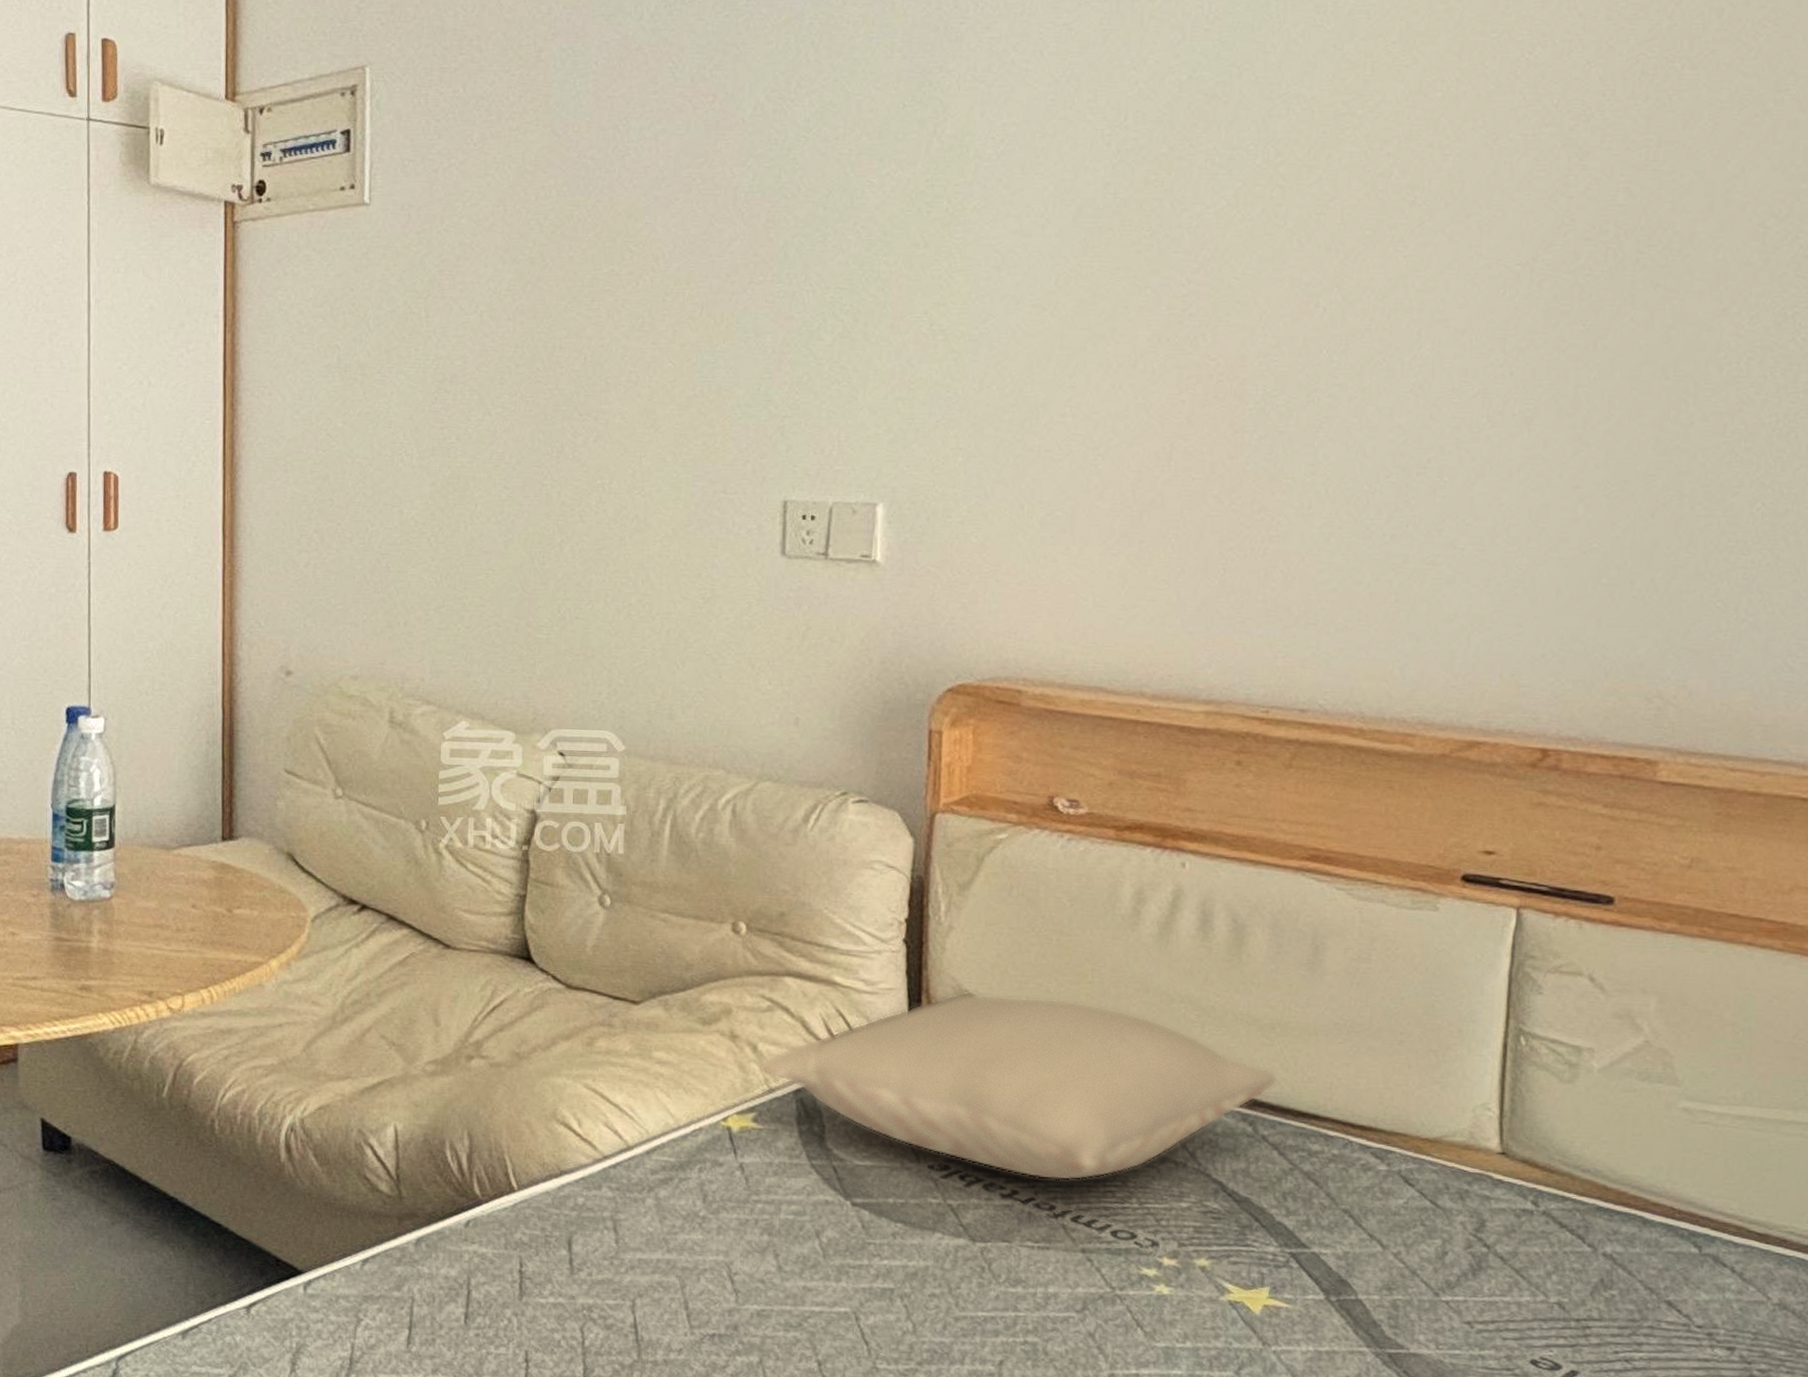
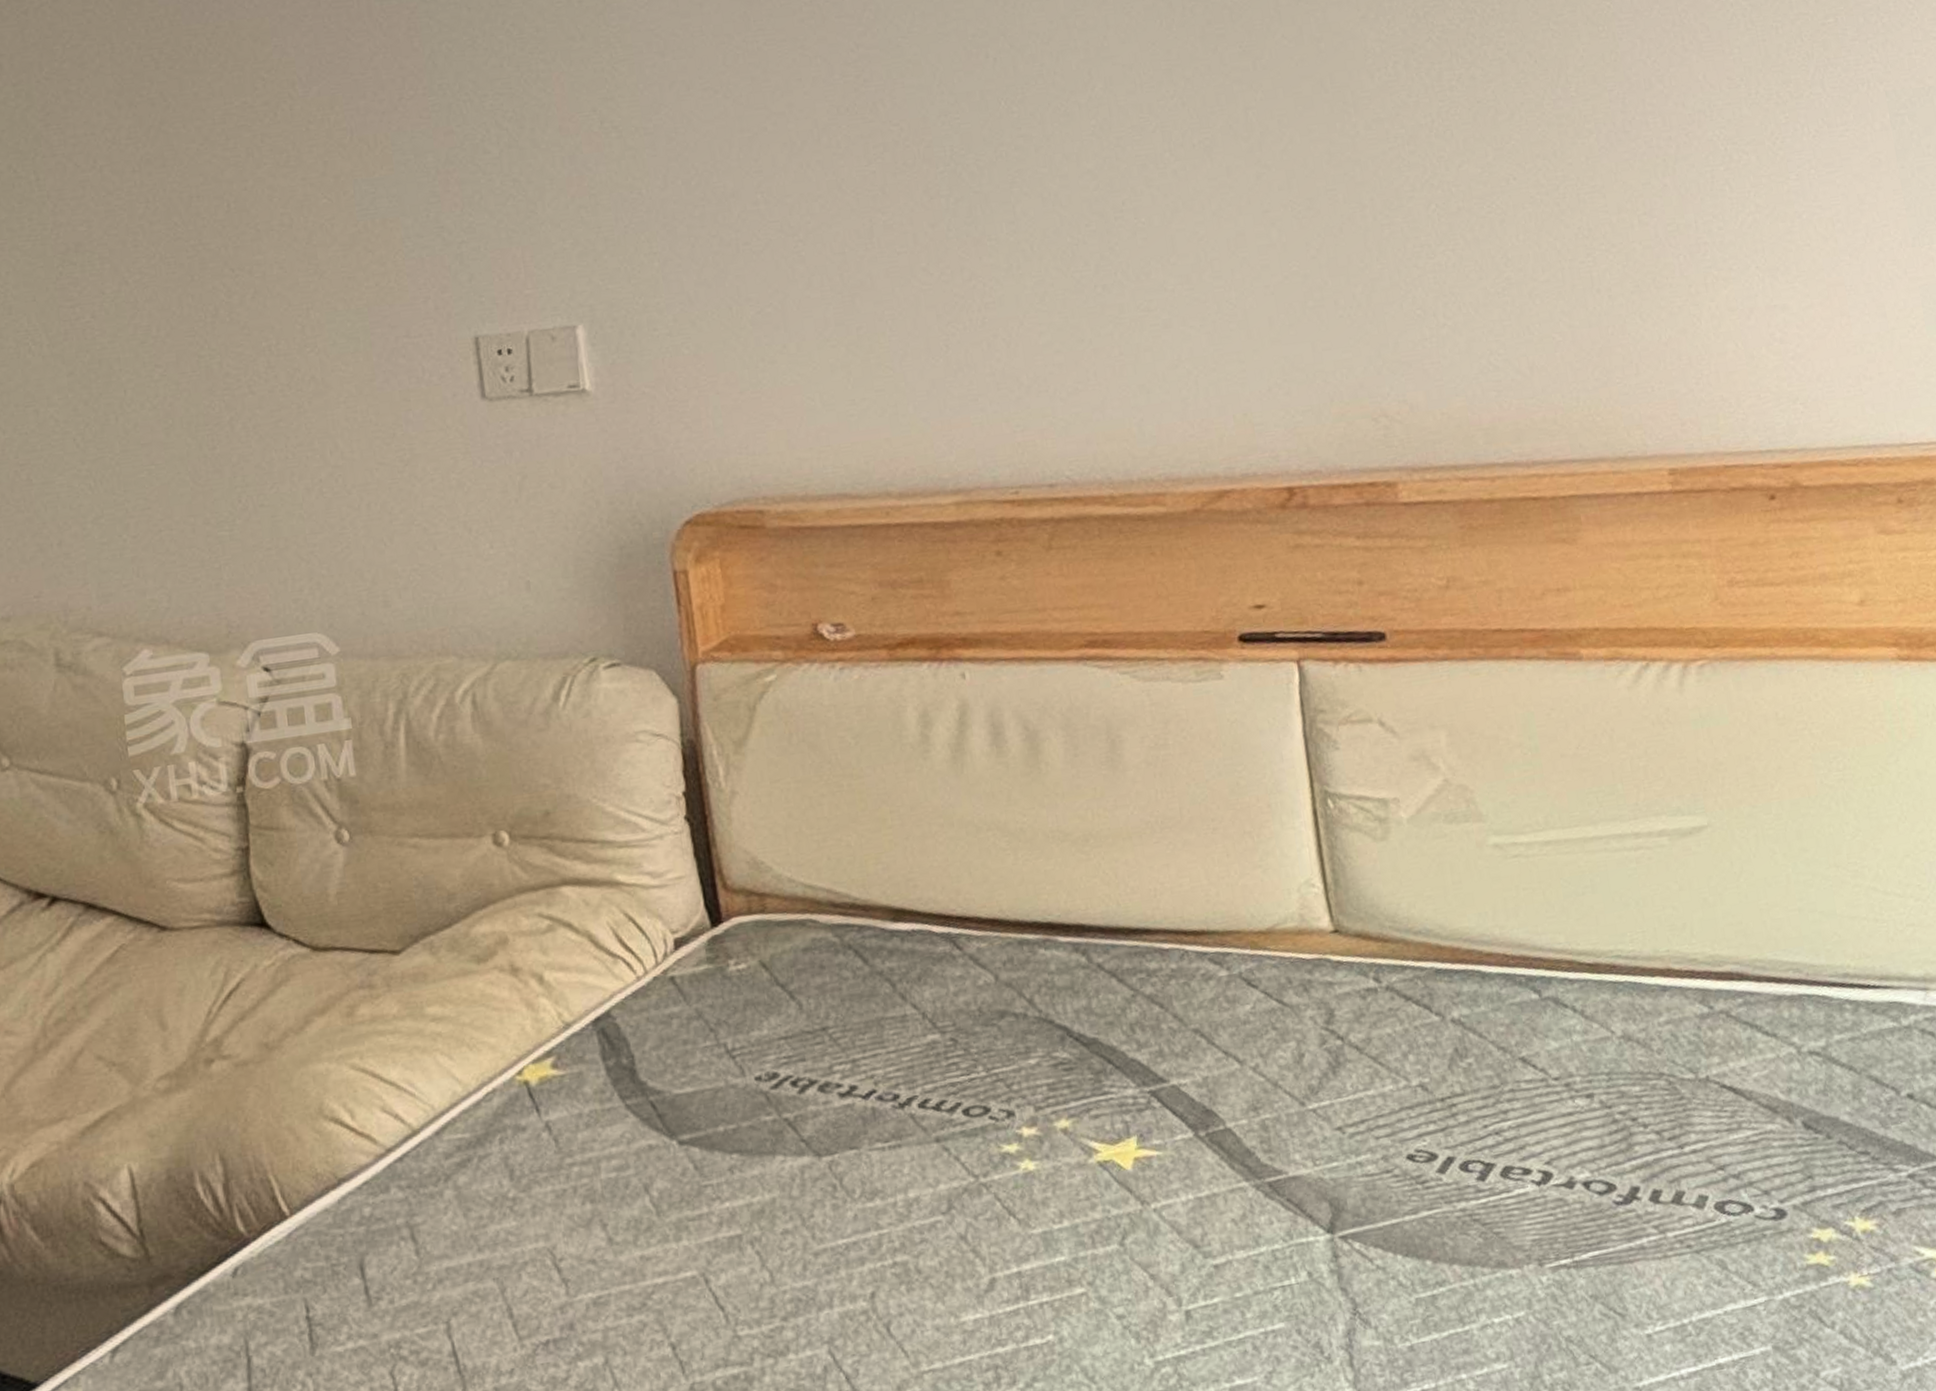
pillow: present [759,990,1278,1181] -> none [548,851,1102,1067]

